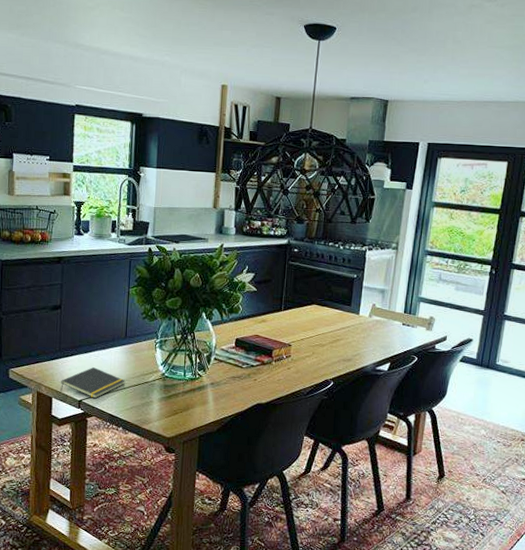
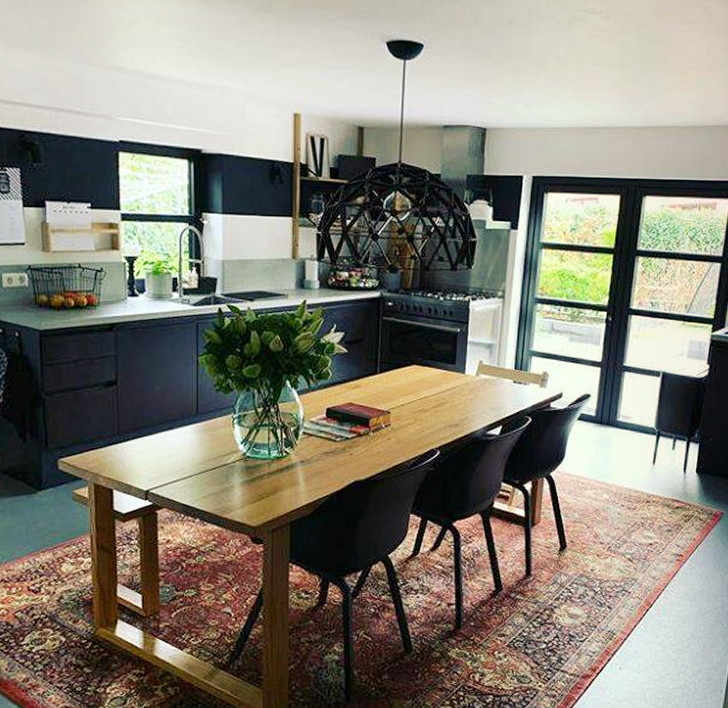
notepad: present [60,367,126,399] -> none [122,451,200,487]

